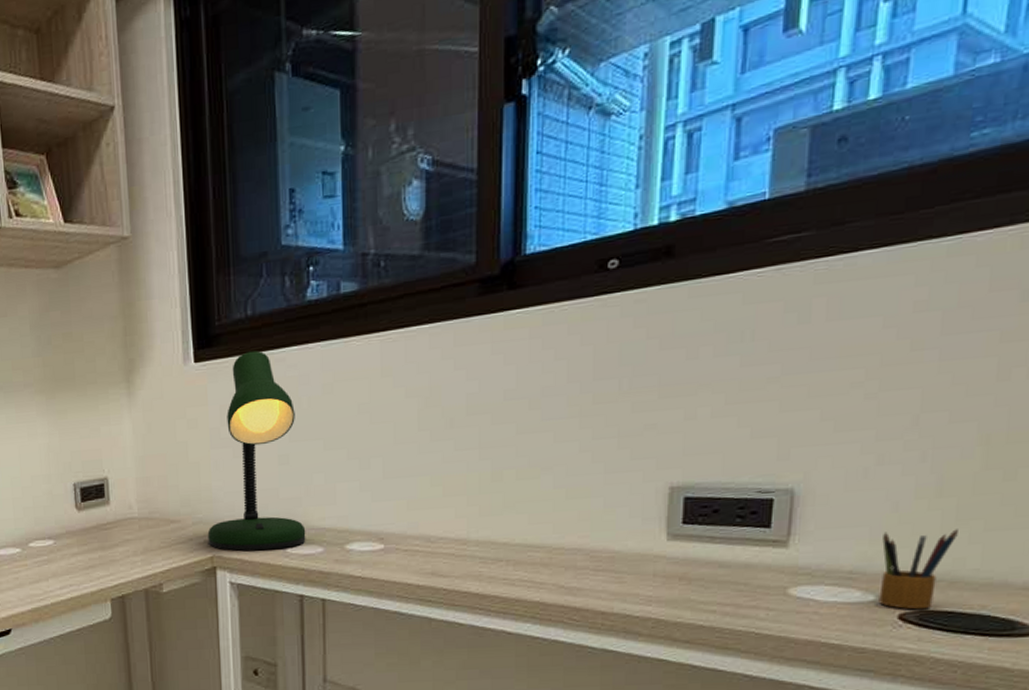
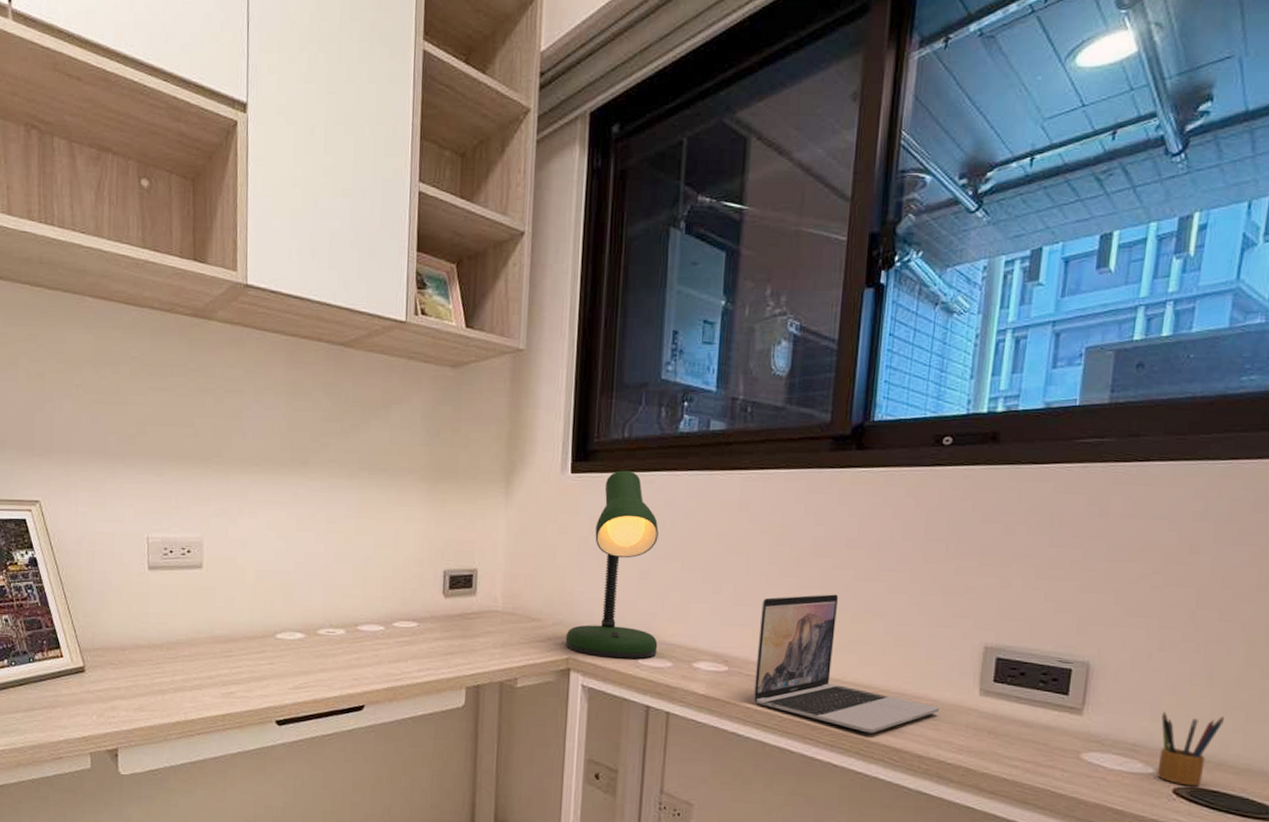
laptop: none [413,452,623,595] -> present [753,594,940,733]

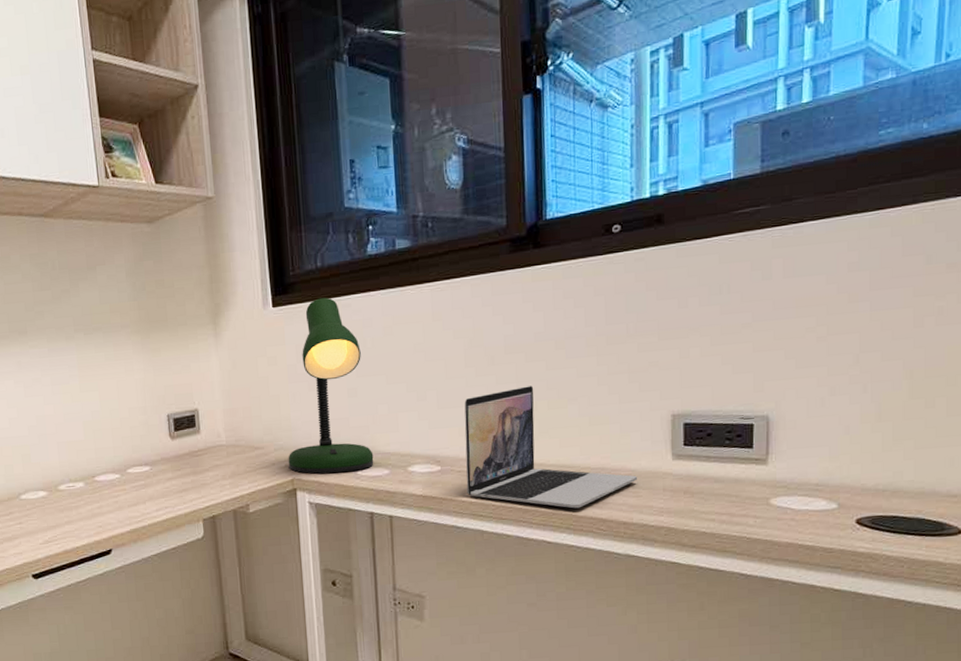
pencil box: present [1157,711,1224,787] -> none [839,448,895,515]

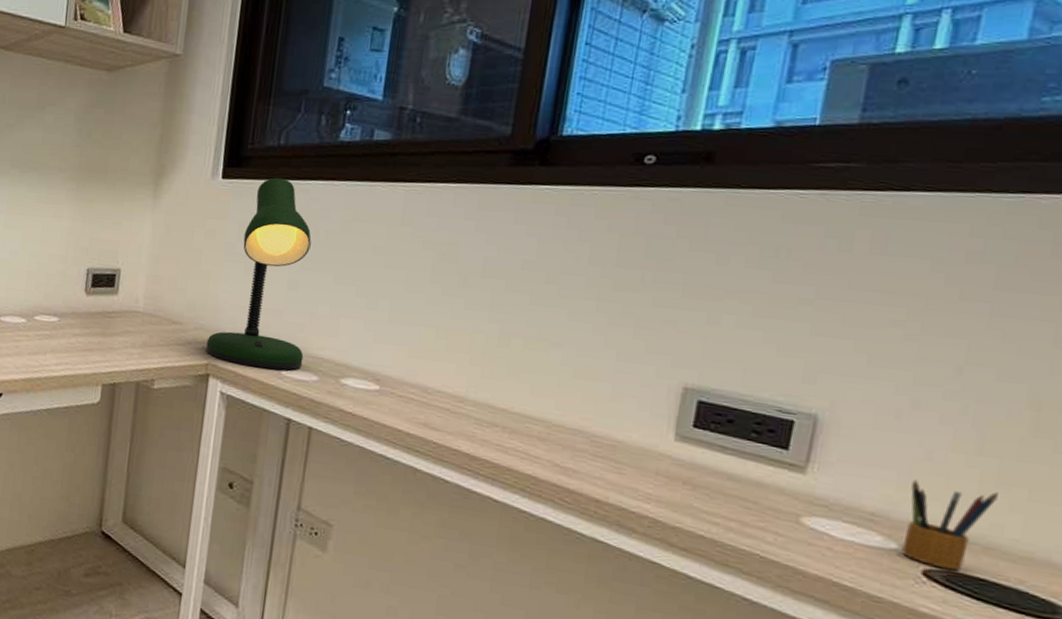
laptop: present [464,386,638,509] -> none [405,316,625,471]
pencil box: none [839,448,895,515] -> present [901,479,998,571]

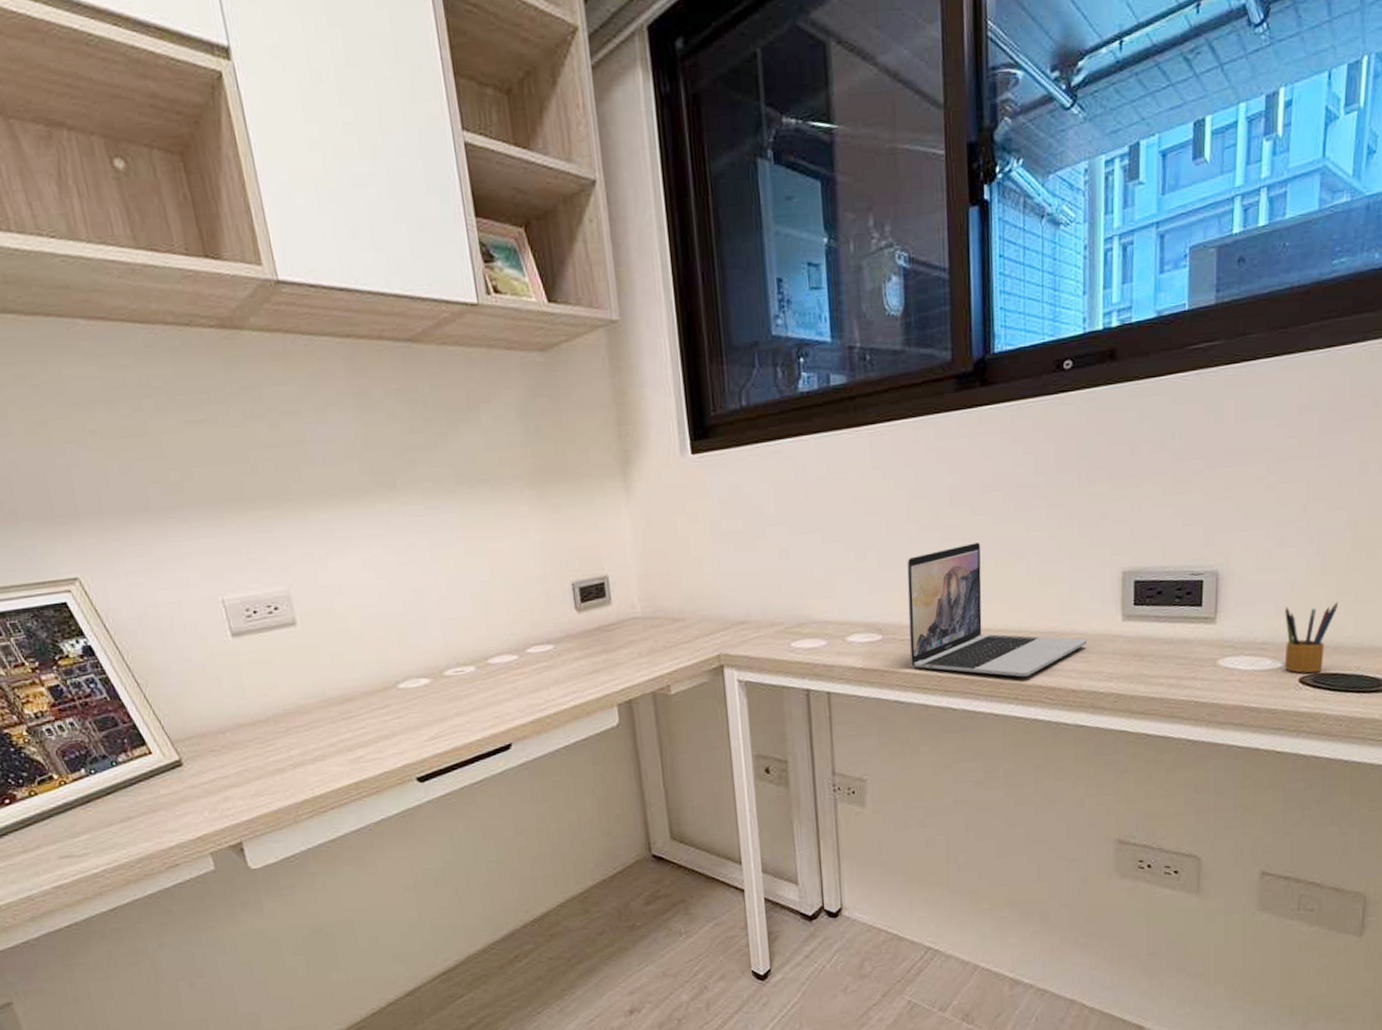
desk lamp: present [205,177,311,370] -> none [713,442,810,648]
laptop: none [405,316,625,471] -> present [907,542,1088,677]

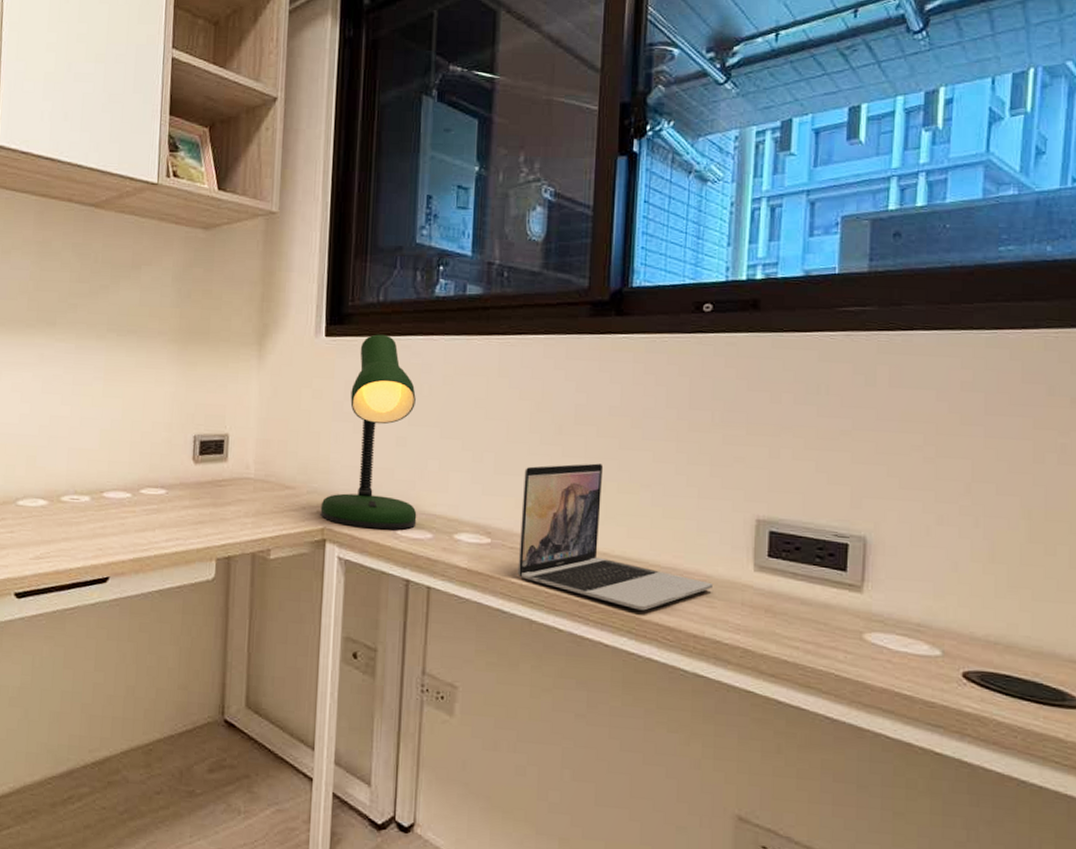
desk lamp: none [713,442,810,648] -> present [320,334,417,529]
pencil box: present [1284,602,1338,673] -> none [944,589,1010,670]

